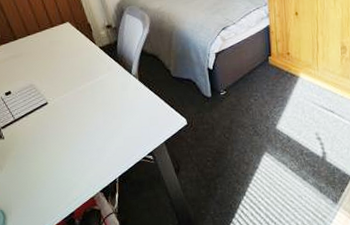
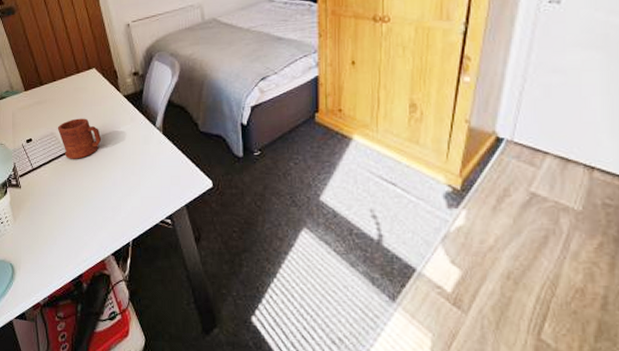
mug: none [36,69,82,109] -> present [57,118,102,159]

